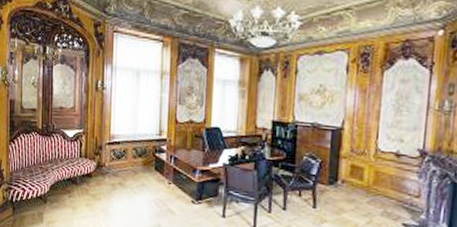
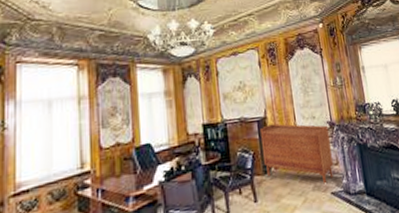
sideboard: none [331,136,417,213] -> present [259,123,334,185]

